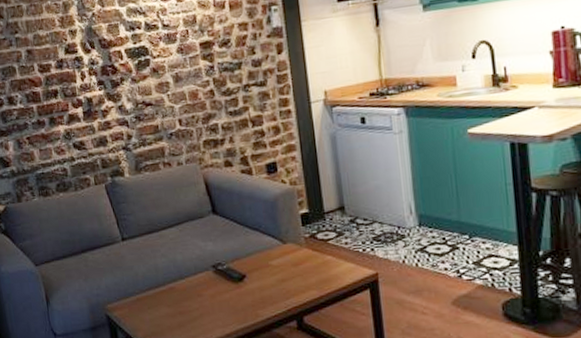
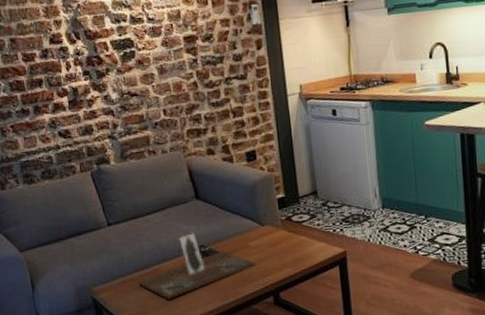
decorative tray: none [153,250,277,320] -> present [138,233,255,299]

